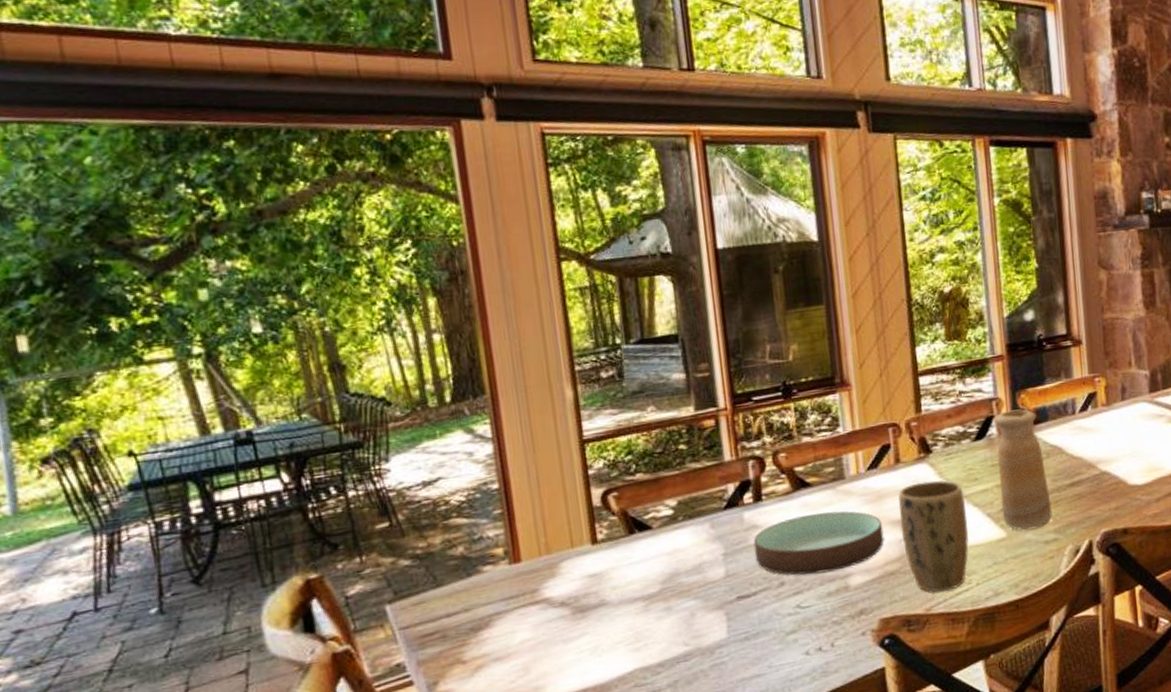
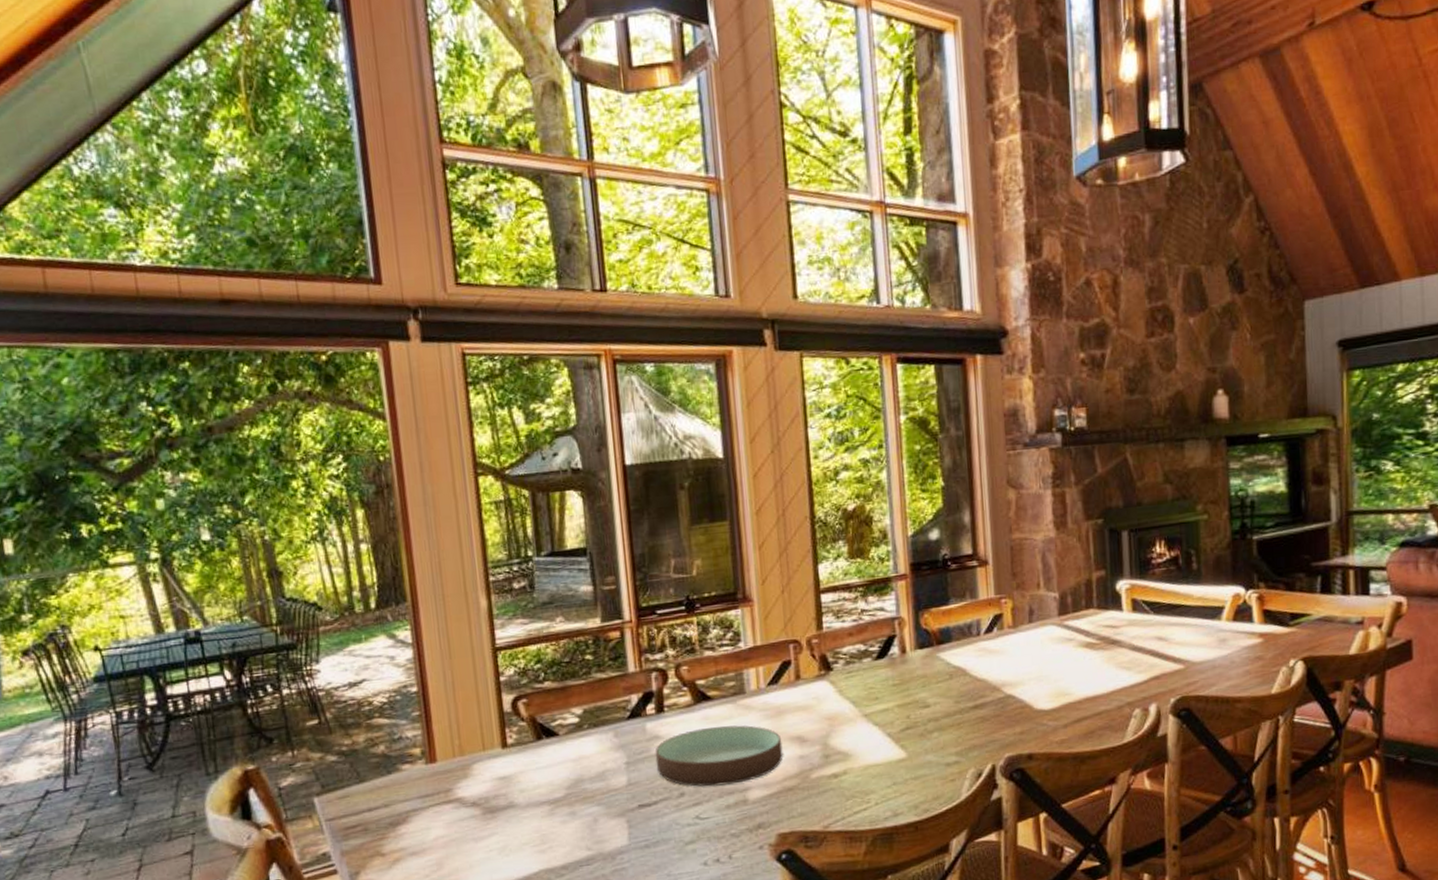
plant pot: present [898,480,969,593] -> none [798,698,868,810]
vase: present [994,409,1053,531] -> none [896,629,955,752]

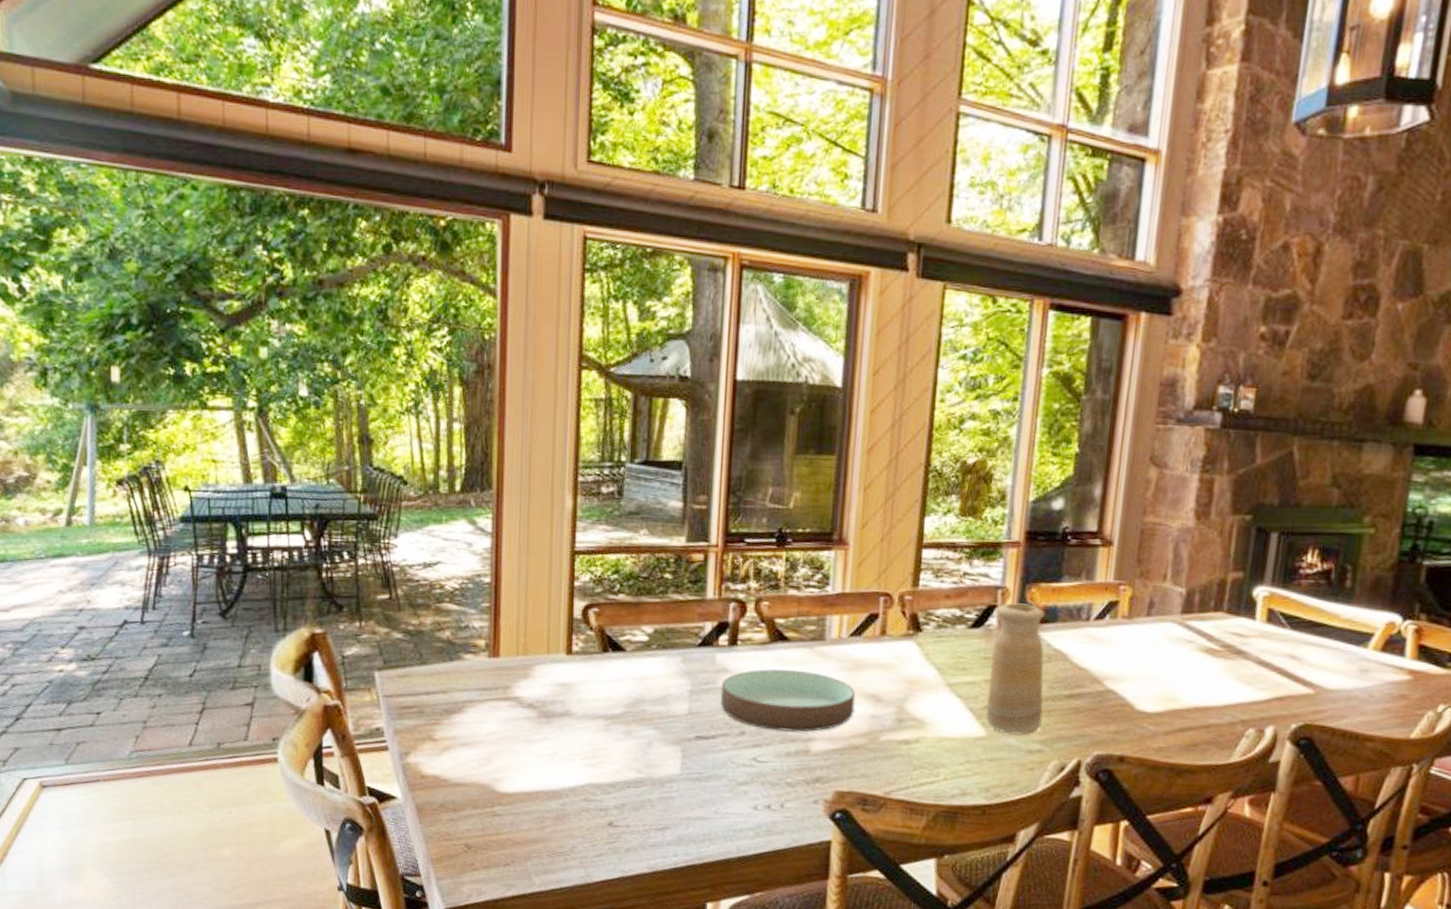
vase: none [896,629,955,752] -> present [985,603,1045,735]

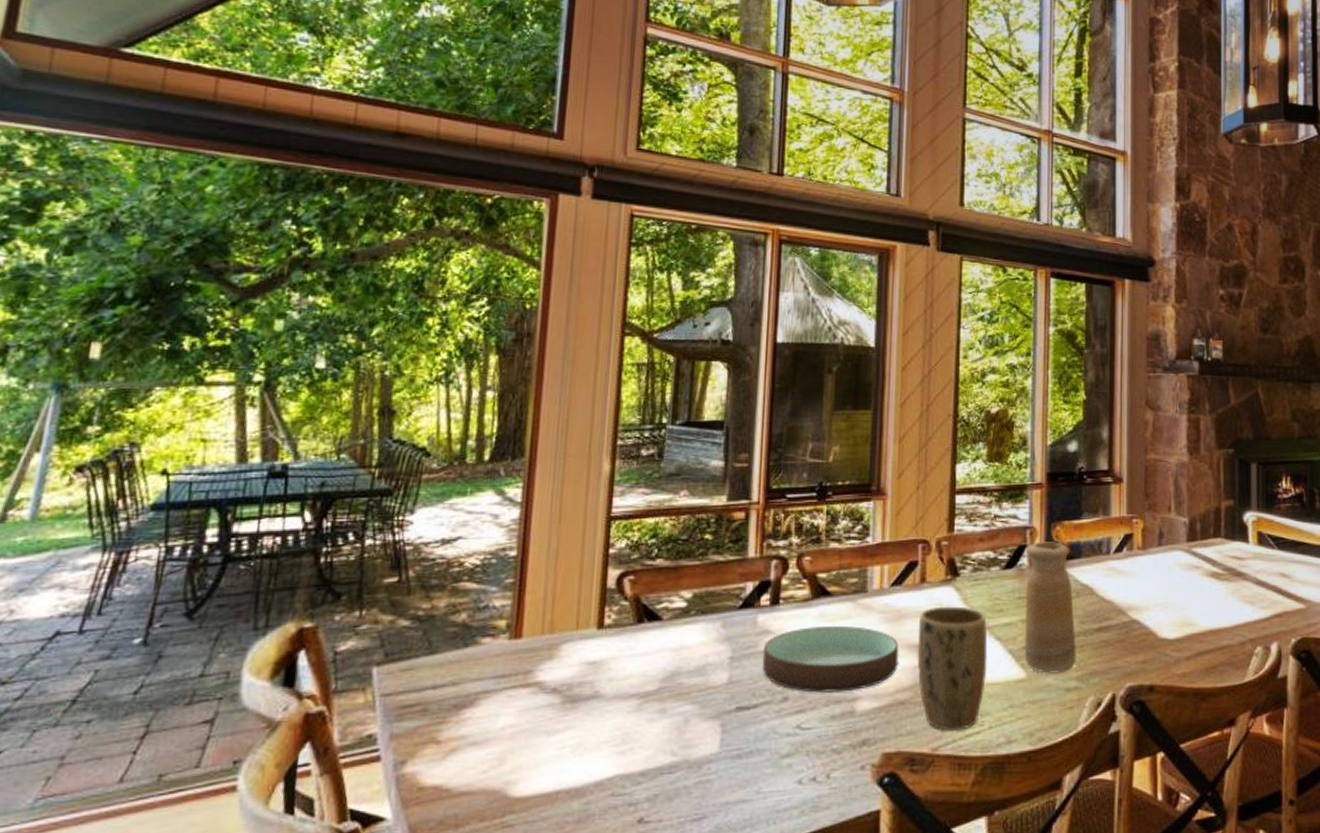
plant pot: none [873,660,948,779] -> present [917,606,988,731]

